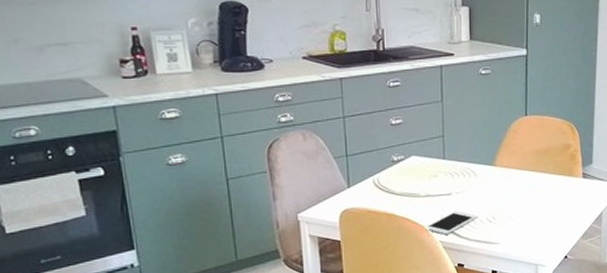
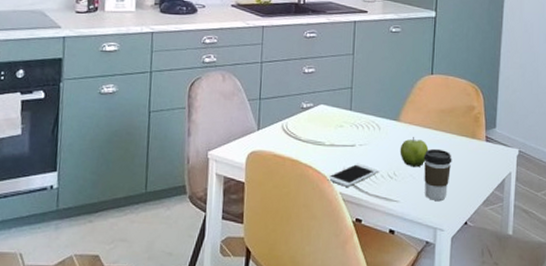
fruit: none [497,180,526,210] -> present [400,137,429,168]
coffee cup: none [521,189,550,239] -> present [423,148,452,201]

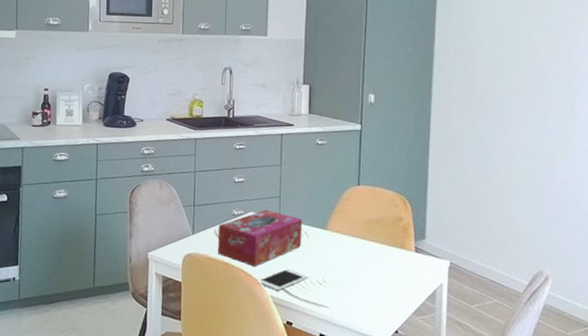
tissue box: none [285,101,375,163] -> present [218,209,303,267]
fruit: present [400,137,429,168] -> none [328,245,357,275]
coffee cup: present [423,148,452,201] -> none [352,257,381,308]

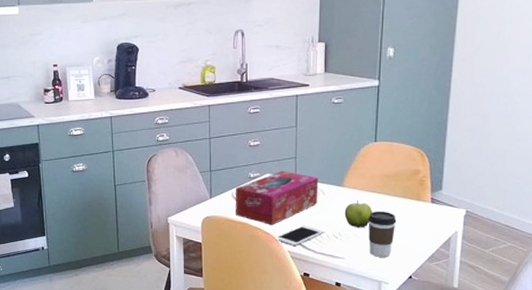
fruit: none [328,245,357,275] -> present [344,201,373,228]
coffee cup: none [352,257,381,308] -> present [368,211,397,257]

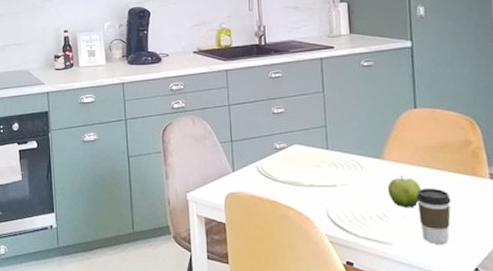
tissue box: present [236,170,319,226] -> none [261,140,355,204]
cell phone: present [275,225,325,246] -> none [309,204,367,228]

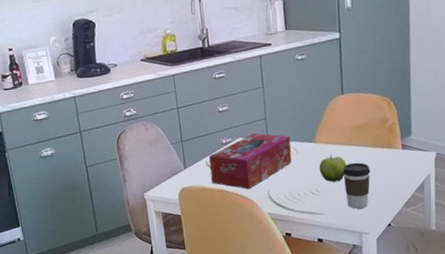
tissue box: none [261,140,355,204] -> present [209,133,292,190]

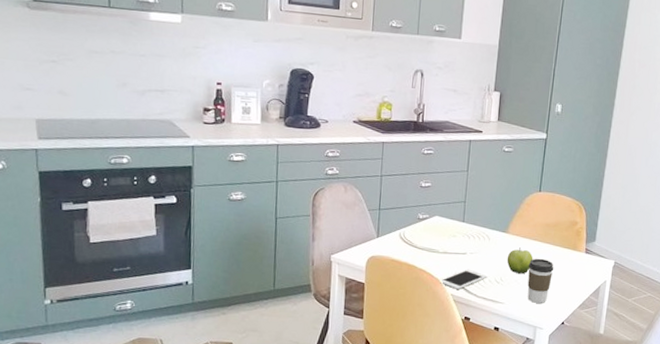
tissue box: present [209,133,292,190] -> none [402,213,485,268]
cell phone: none [254,185,302,207] -> present [439,269,488,289]

